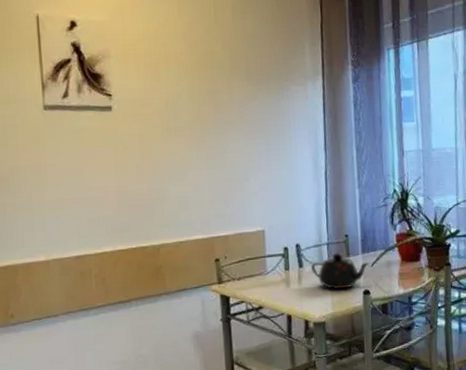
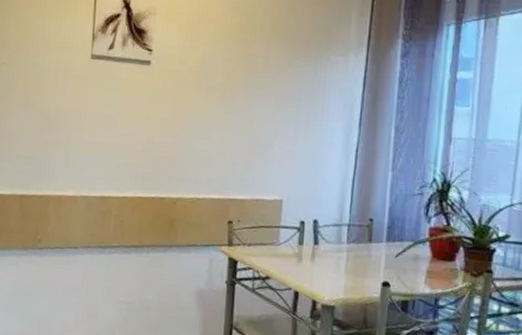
teapot: present [310,253,370,290] -> none [326,236,394,277]

